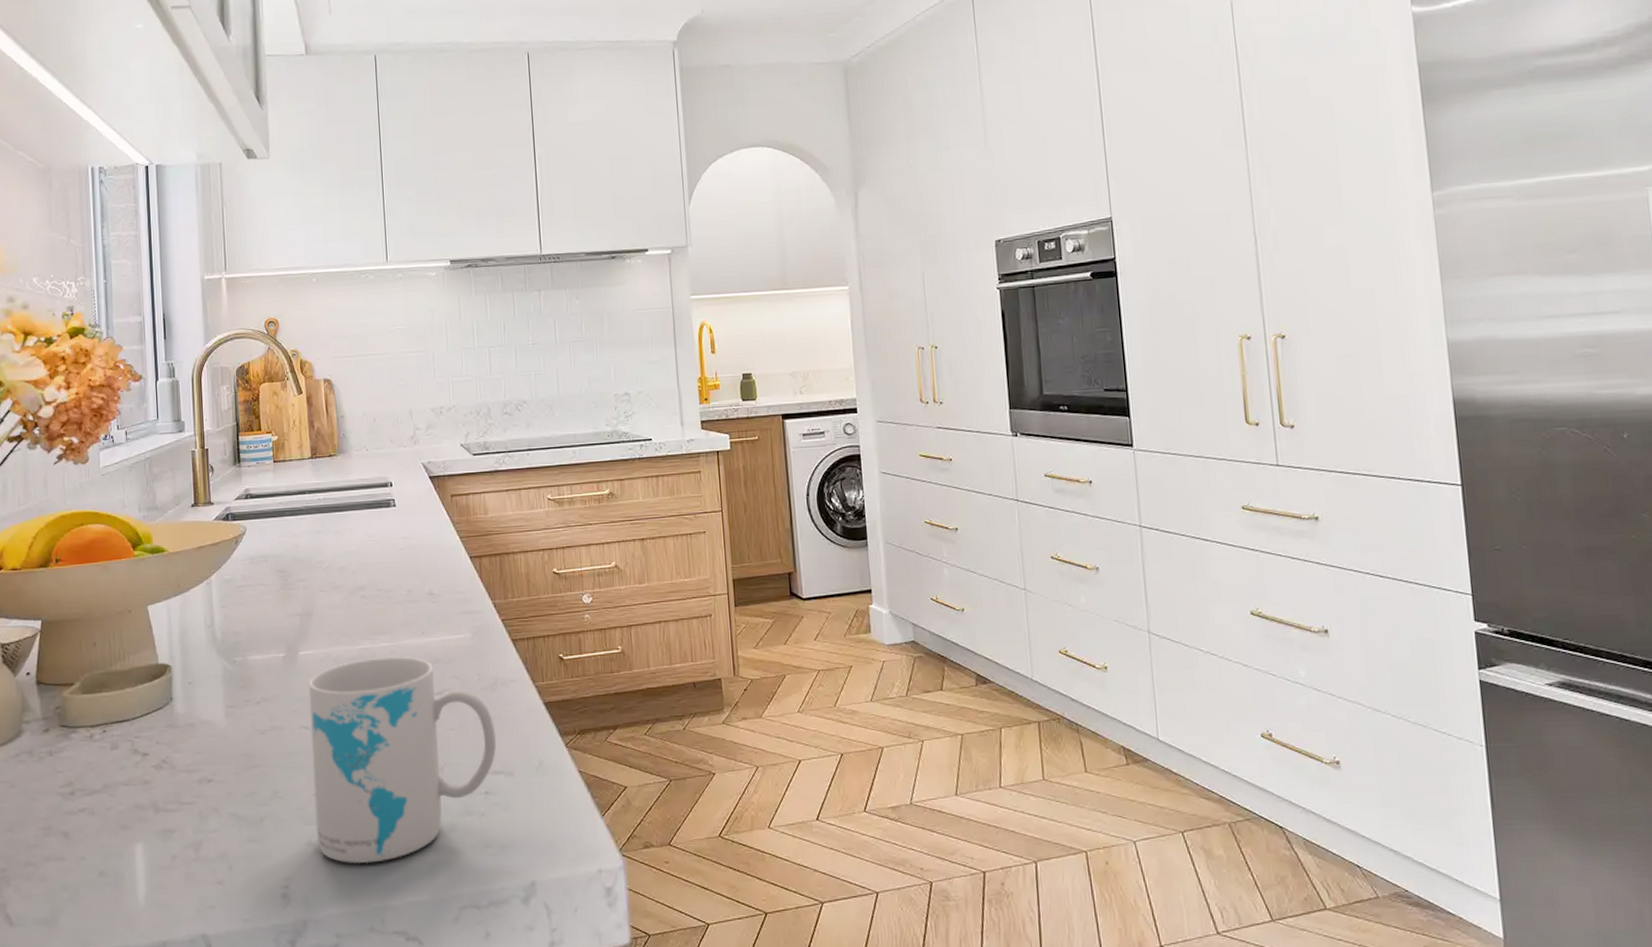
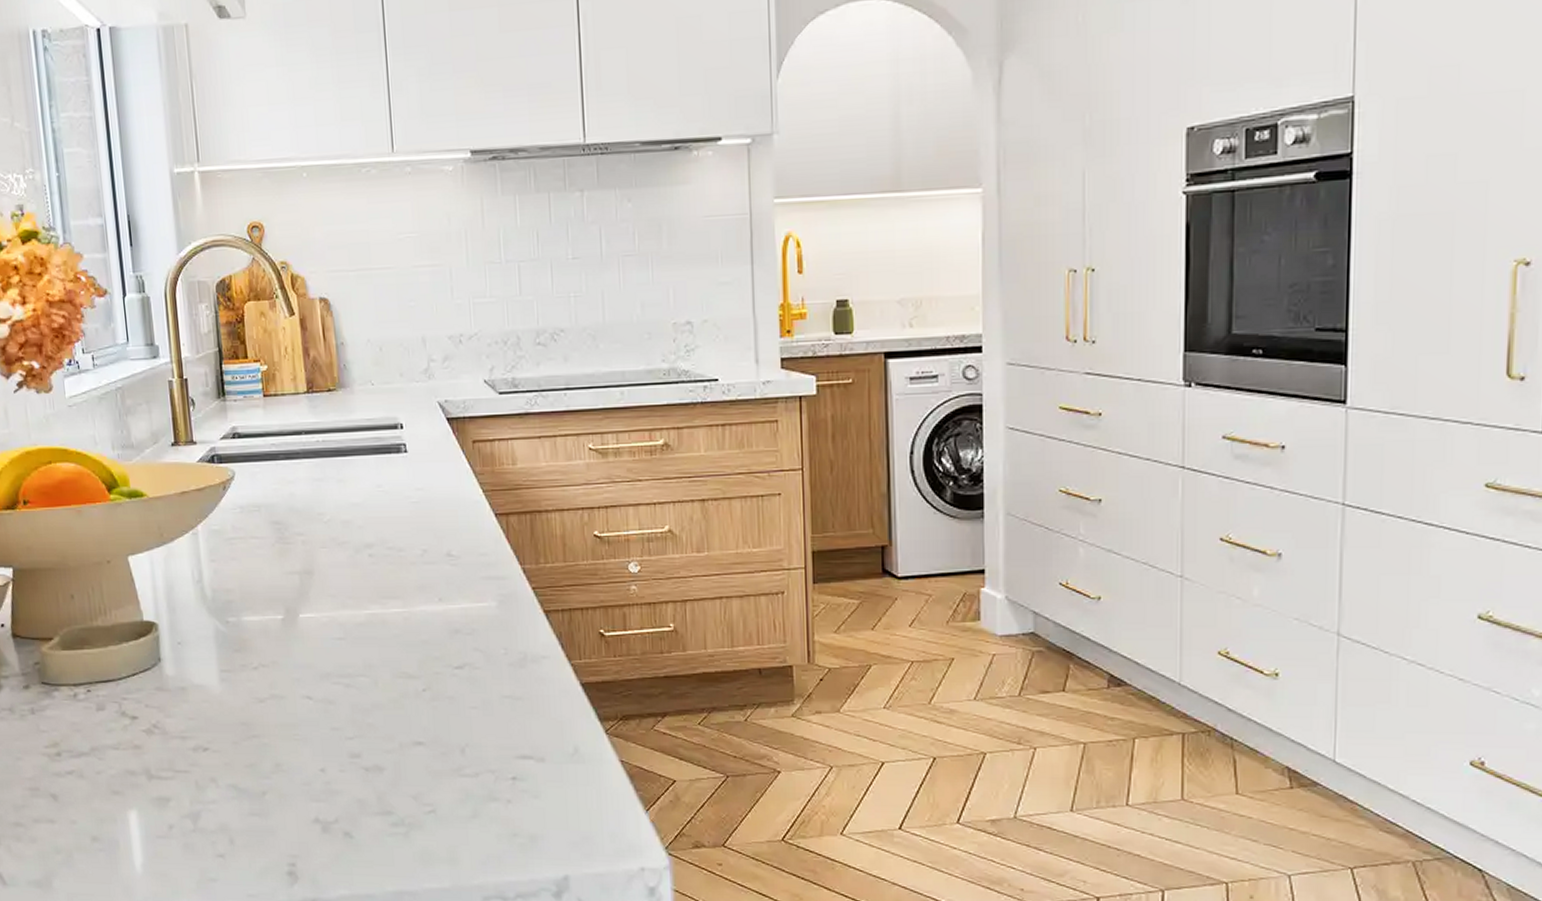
mug: present [308,657,497,864] -> none [311,624,526,846]

